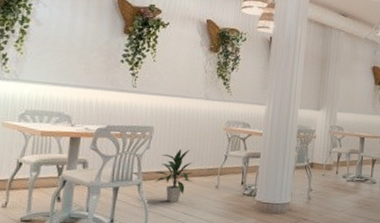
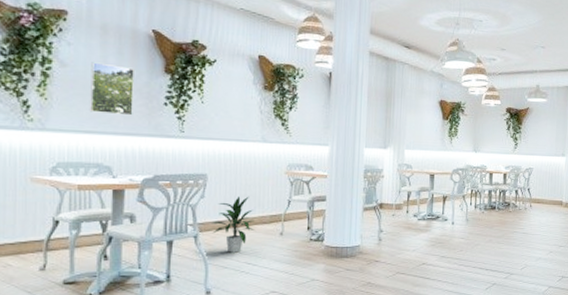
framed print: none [56,22,98,71] -> present [89,62,134,116]

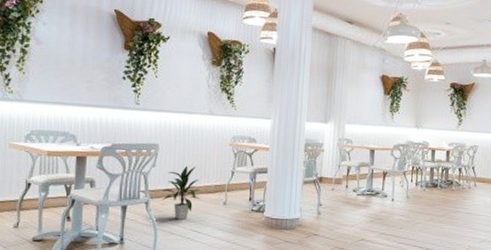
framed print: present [89,62,134,116] -> none [59,40,98,89]

